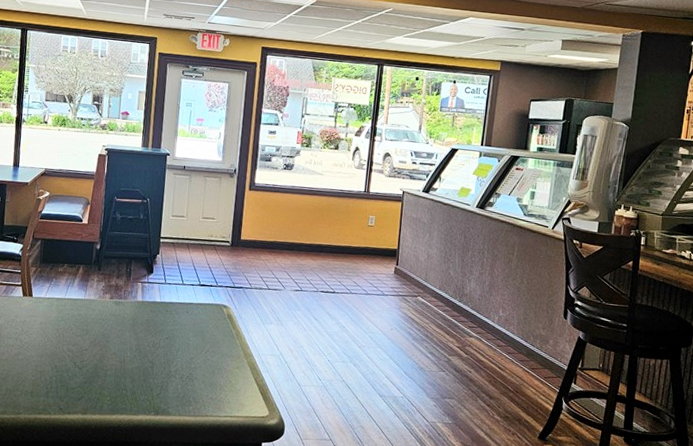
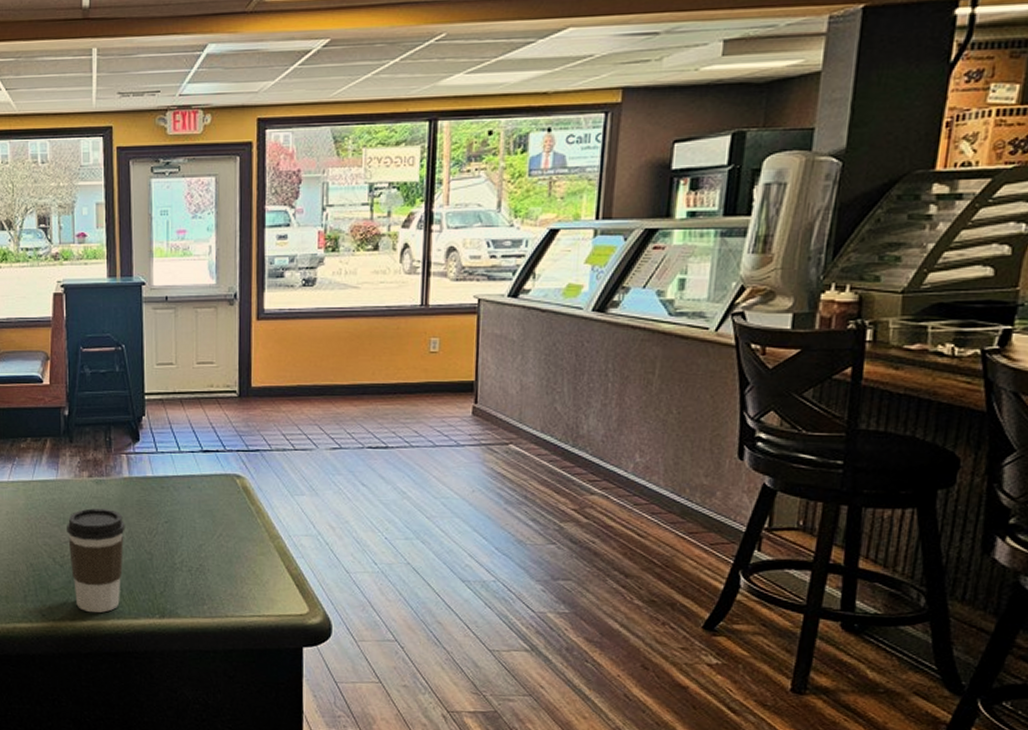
coffee cup: none [87,323,135,409] -> present [67,508,126,613]

